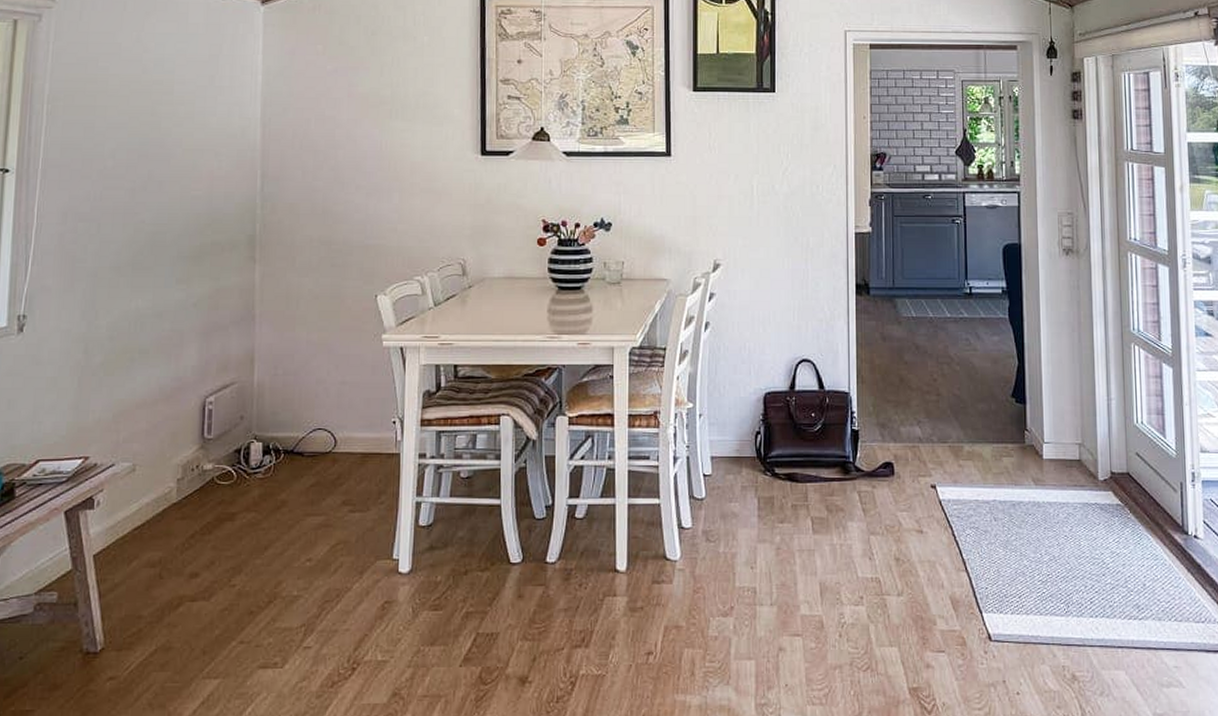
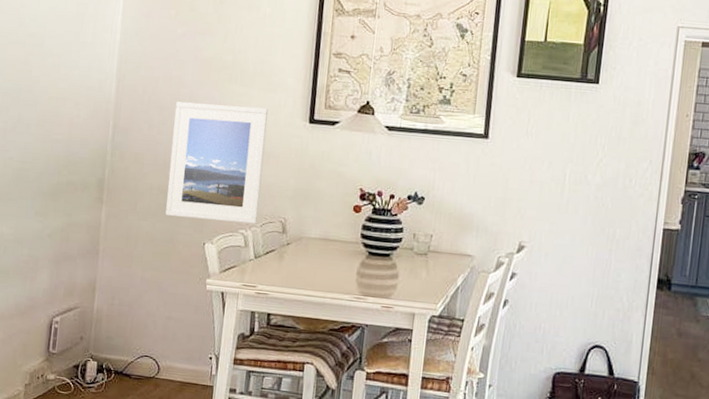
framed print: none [329,142,436,270] -> present [165,101,268,224]

